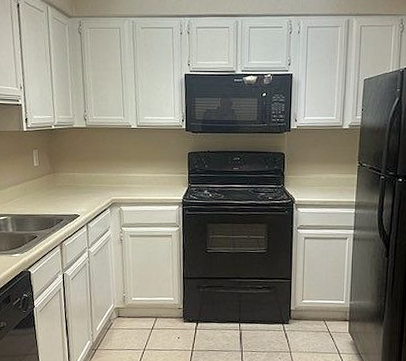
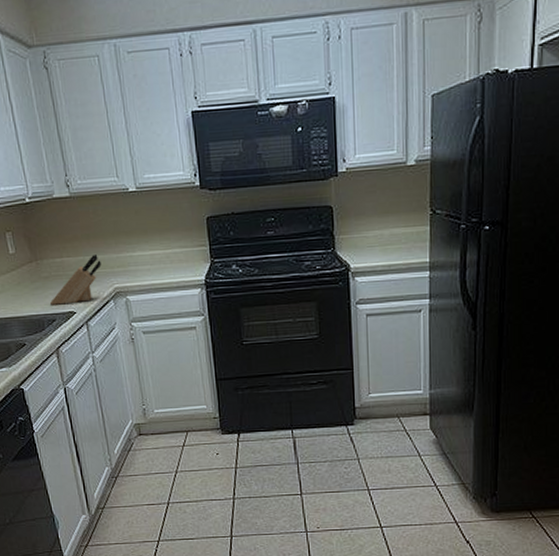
knife block: none [60,173,104,209] -> present [49,254,102,305]

